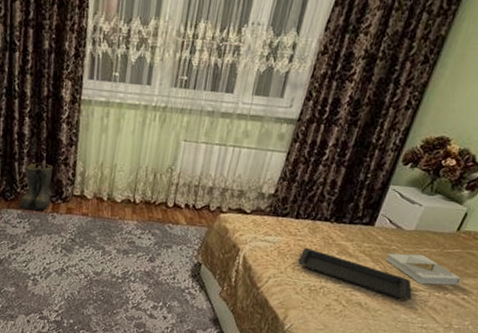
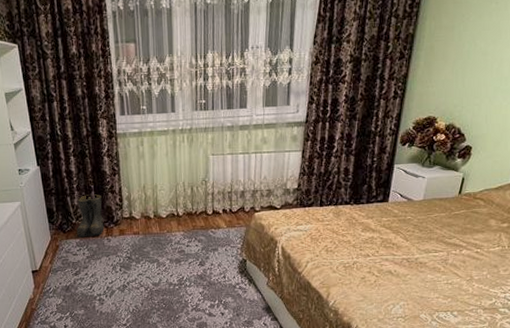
serving tray: present [297,247,412,300] -> none [329,230,433,262]
book: present [385,253,462,286] -> none [403,219,472,245]

